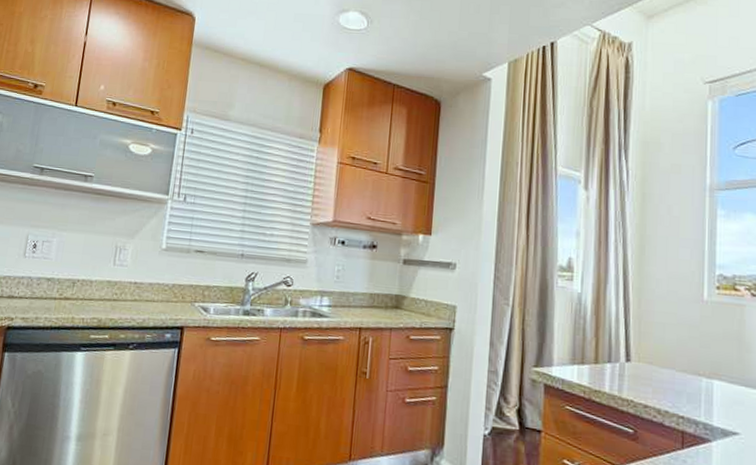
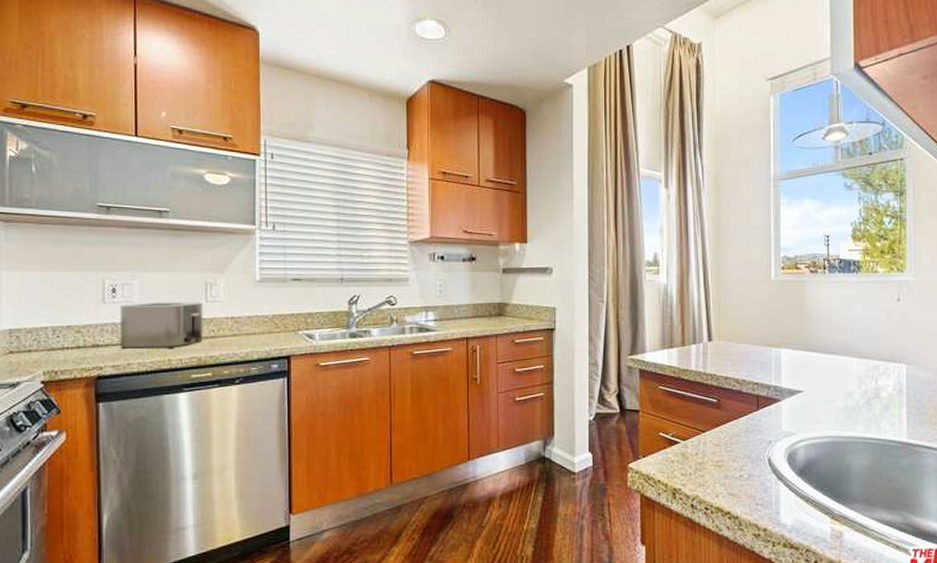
toaster: none [32,260,111,308] -> present [119,302,203,350]

